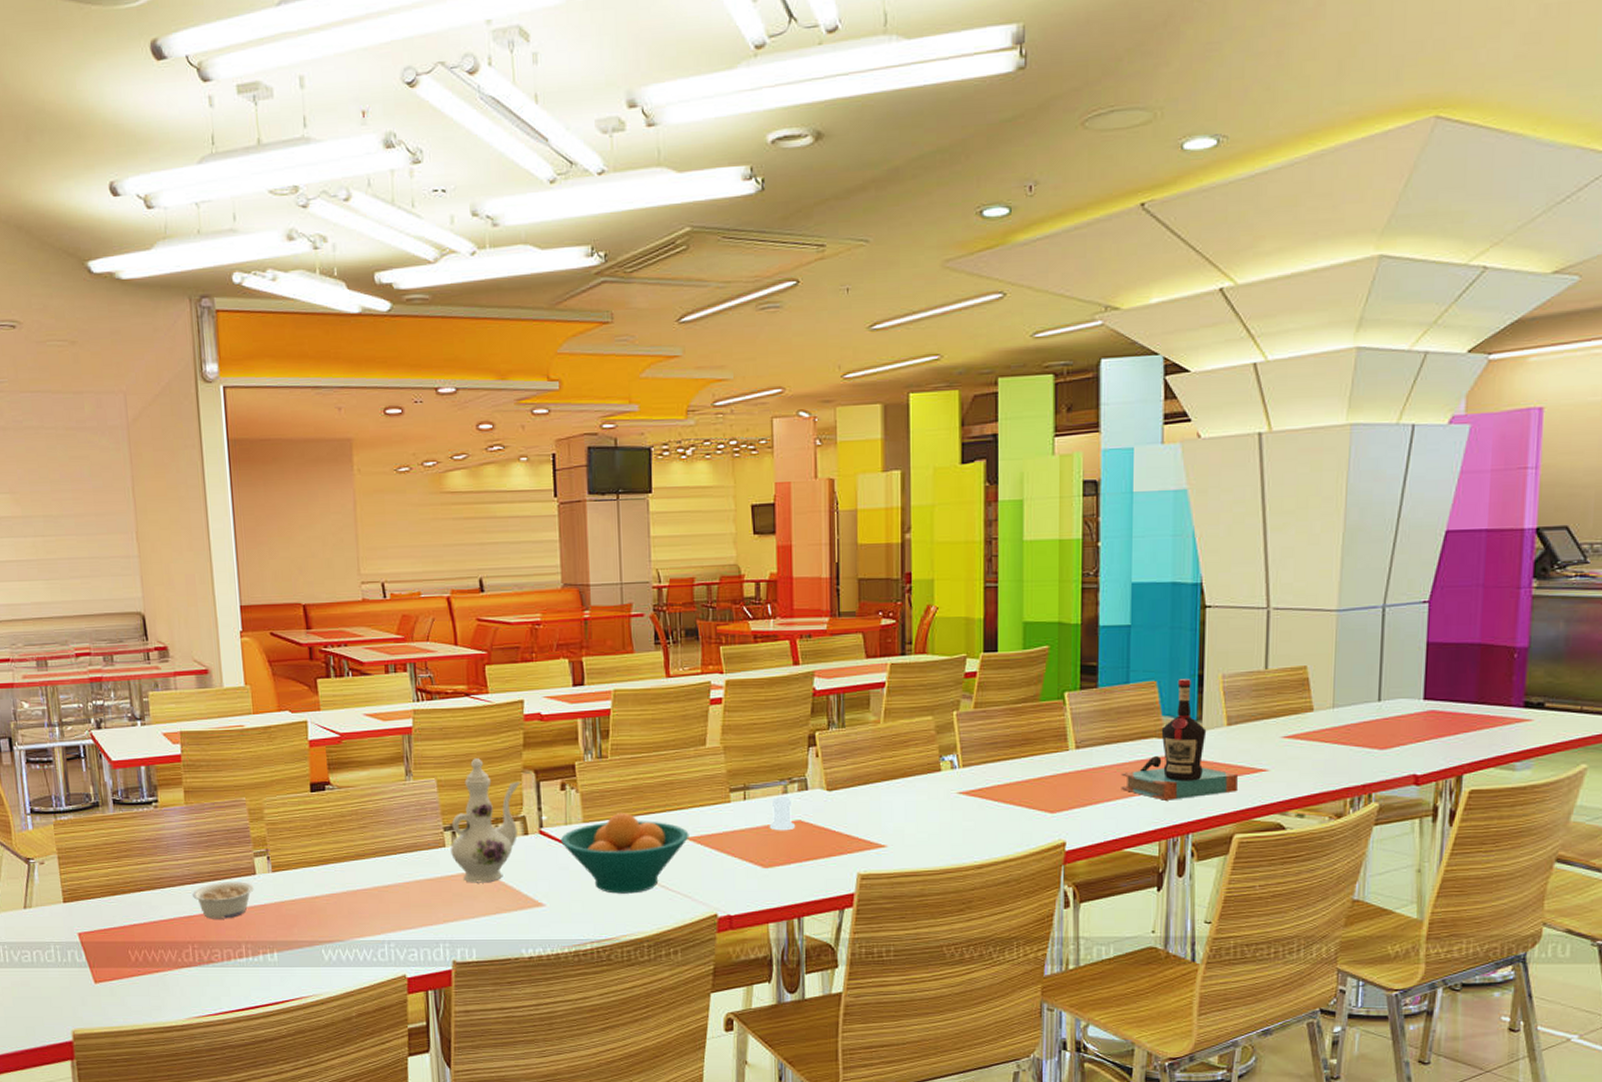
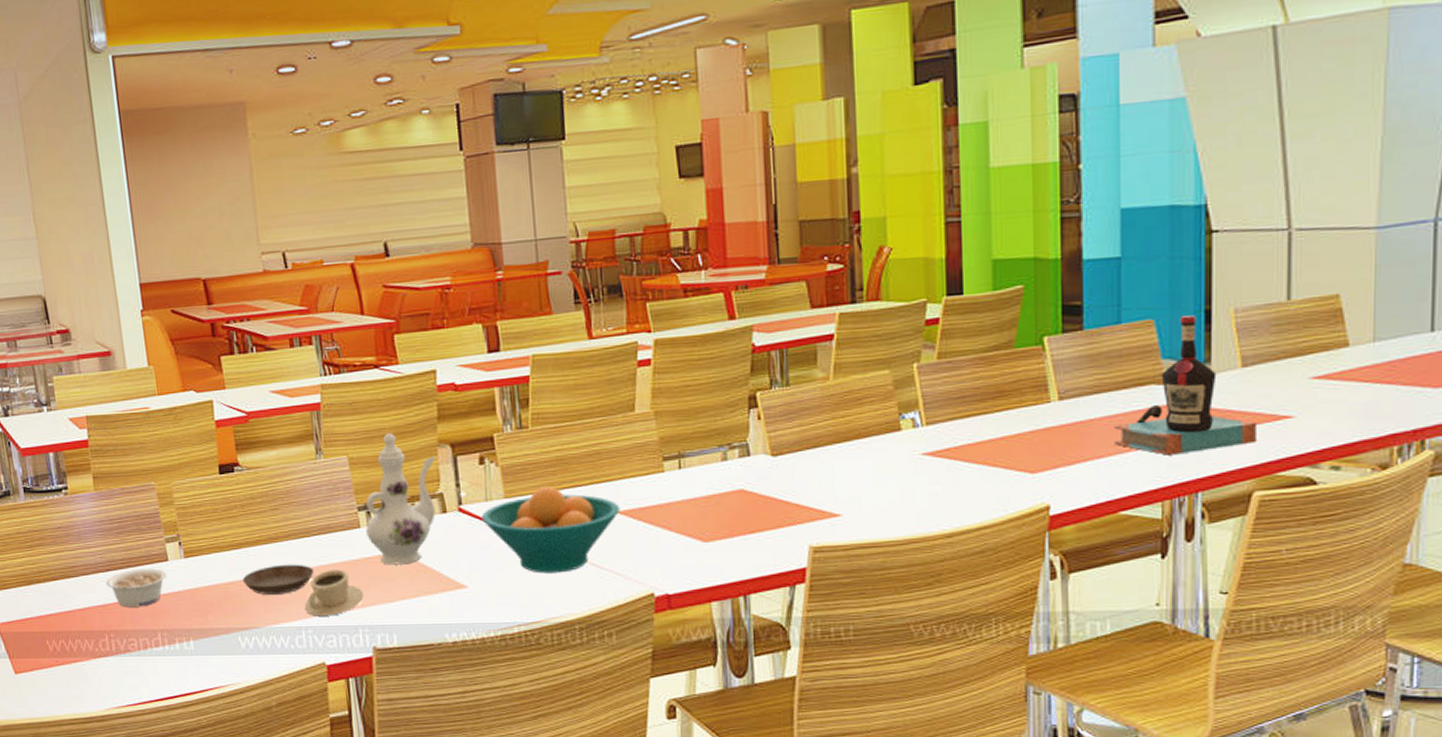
saucer: none [328,880,399,909] -> present [242,564,314,595]
cup: none [388,886,447,931] -> present [304,569,364,616]
salt shaker: present [769,797,796,831] -> none [708,464,738,502]

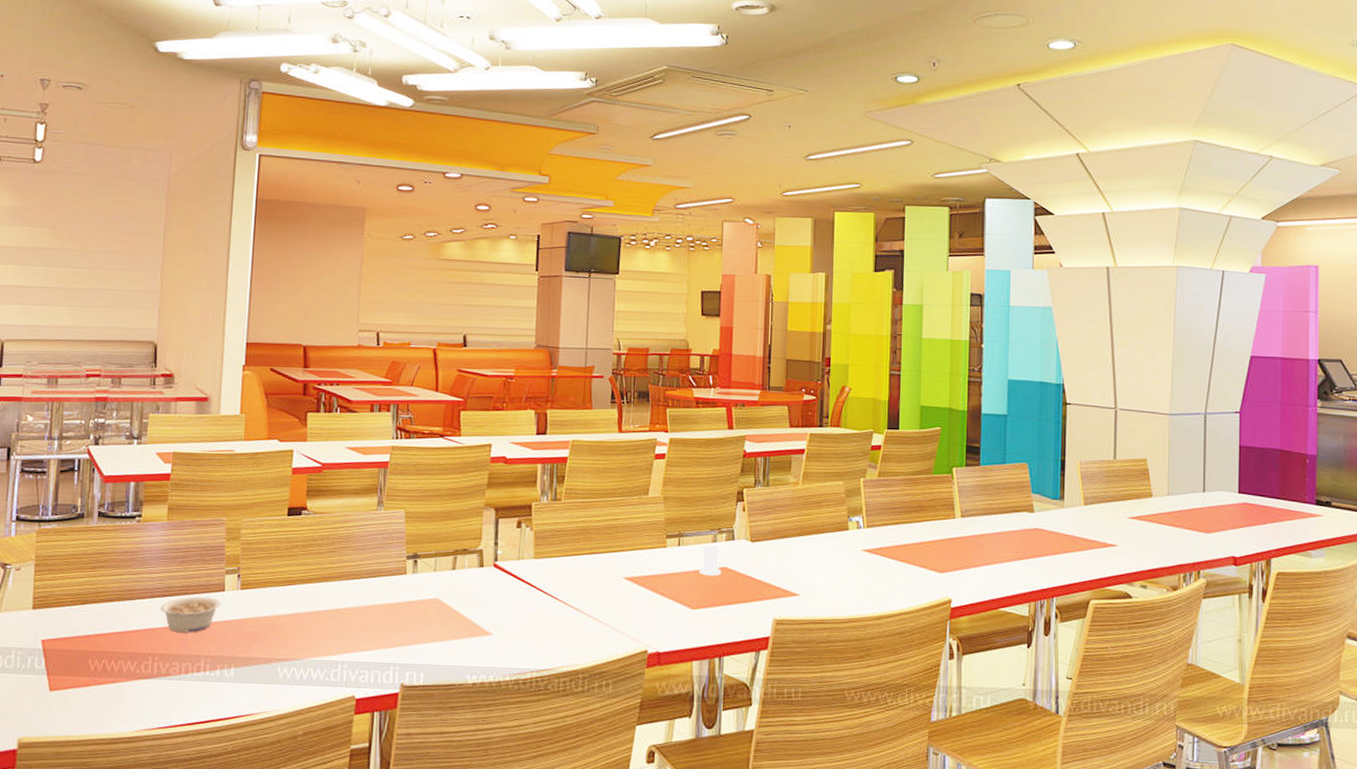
saucer: present [242,564,314,595] -> none [291,602,358,630]
cup: present [304,569,364,616] -> none [344,610,401,653]
ewer: present [366,433,437,565] -> none [411,494,482,610]
fruit bowl: present [480,486,620,573] -> none [511,551,628,627]
salt shaker: none [708,464,738,502] -> present [698,545,722,576]
bottle: present [1114,315,1256,455] -> none [998,463,1093,567]

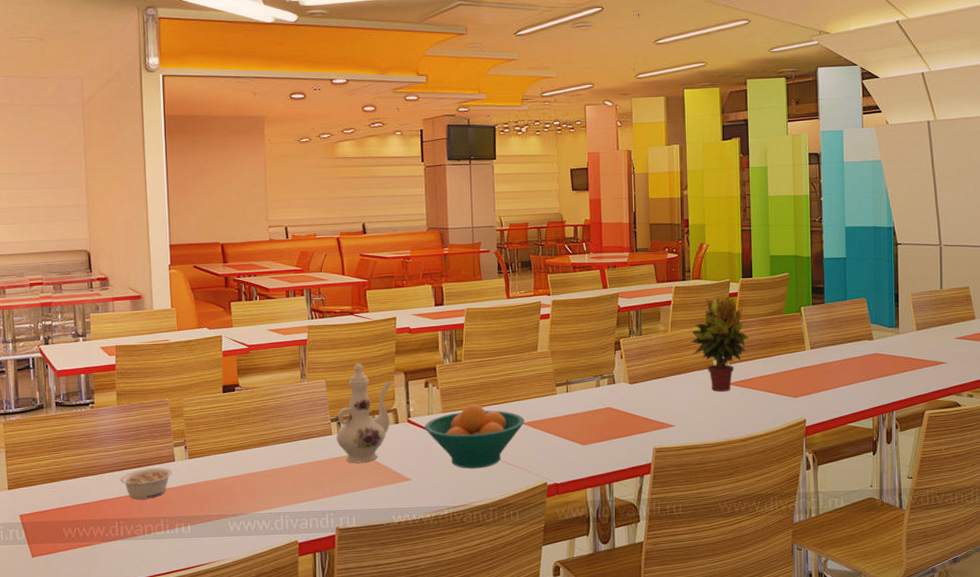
ewer: none [411,494,482,610] -> present [336,363,394,463]
fruit bowl: none [511,551,628,627] -> present [424,404,525,469]
salt shaker: present [698,545,722,576] -> none [586,389,606,416]
potted plant: none [823,449,891,560] -> present [690,297,749,392]

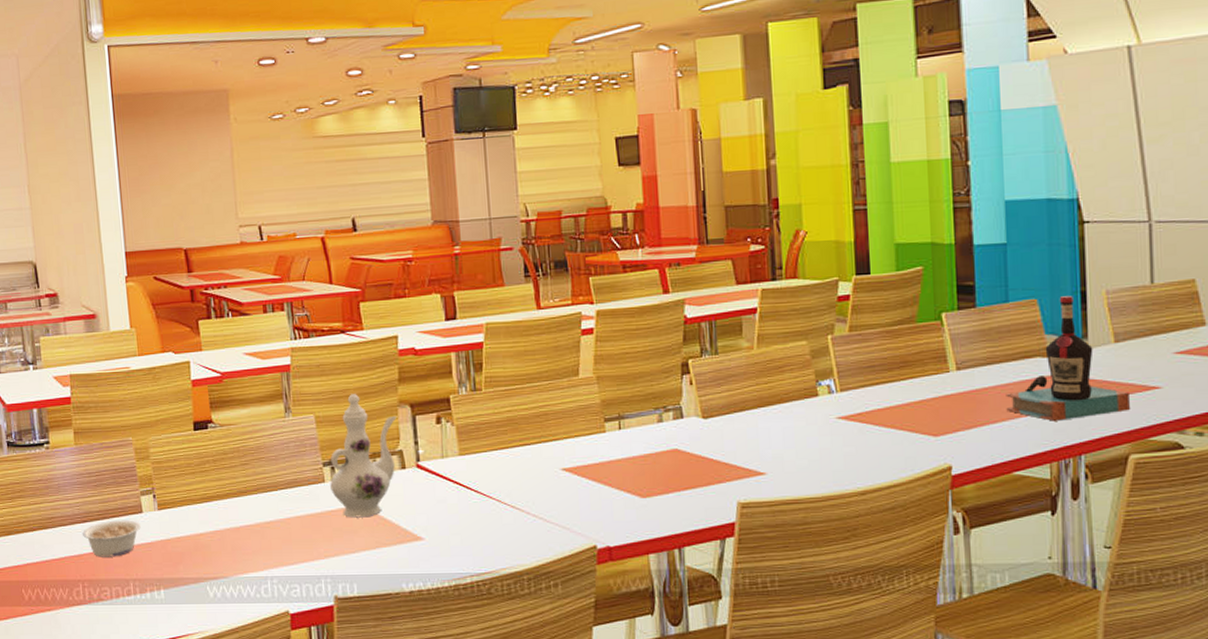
fruit bowl: present [424,404,525,469] -> none [437,445,566,527]
potted plant: present [690,297,749,392] -> none [784,301,867,429]
bottle: none [844,296,926,387] -> present [1006,296,1130,421]

